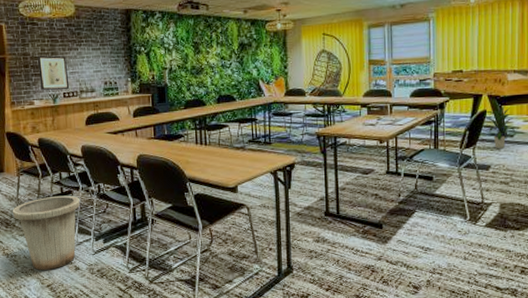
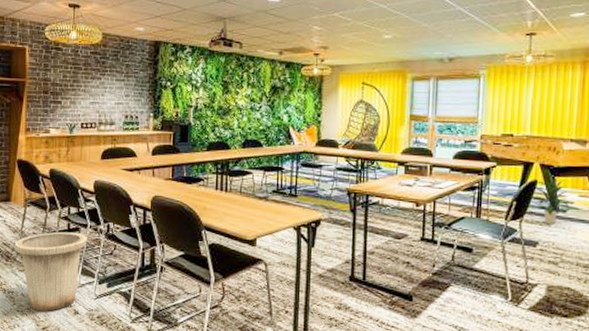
wall art: present [36,55,70,90] -> none [57,82,89,119]

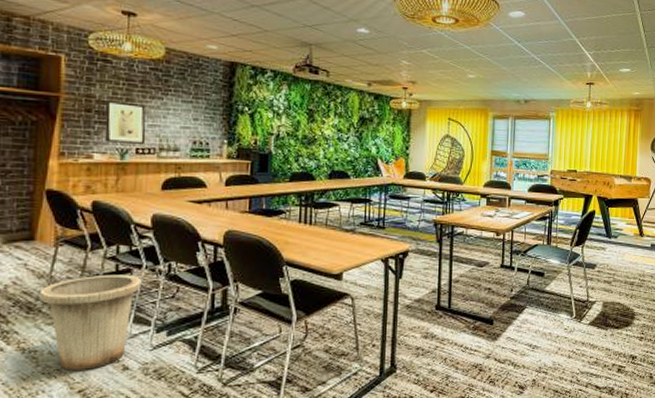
wall art: none [57,82,89,119] -> present [104,99,146,144]
indoor plant: present [532,178,570,224] -> none [591,209,620,248]

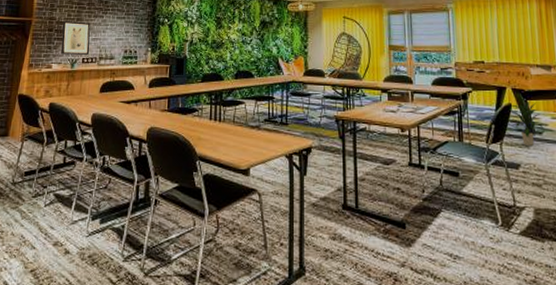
trash can: present [41,274,142,371] -> none [9,166,82,252]
indoor plant: none [591,209,620,248] -> present [509,102,545,146]

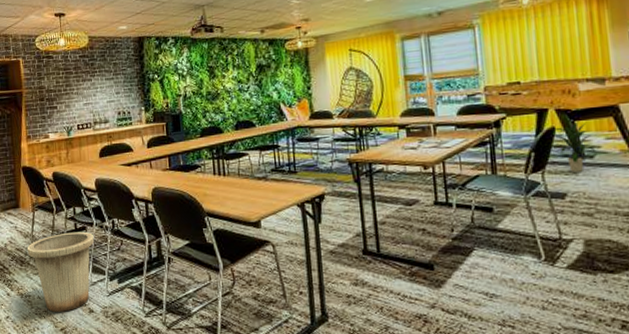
trash can: none [9,166,82,252] -> present [27,231,95,312]
wall art: present [61,20,91,55] -> none [52,87,84,123]

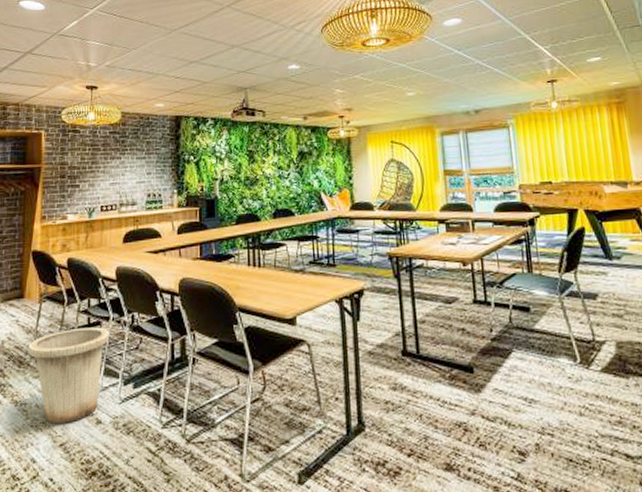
indoor plant: present [552,122,597,172] -> none [583,223,623,273]

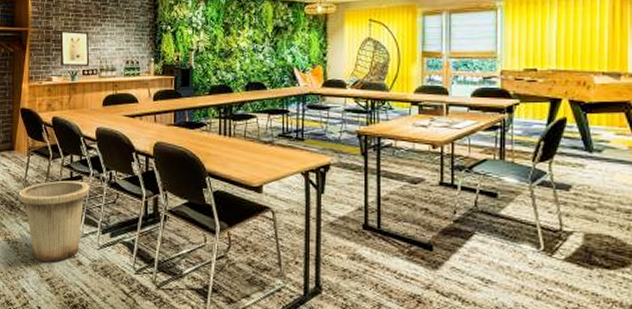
wall art: none [75,165,109,203] -> present [59,29,90,66]

